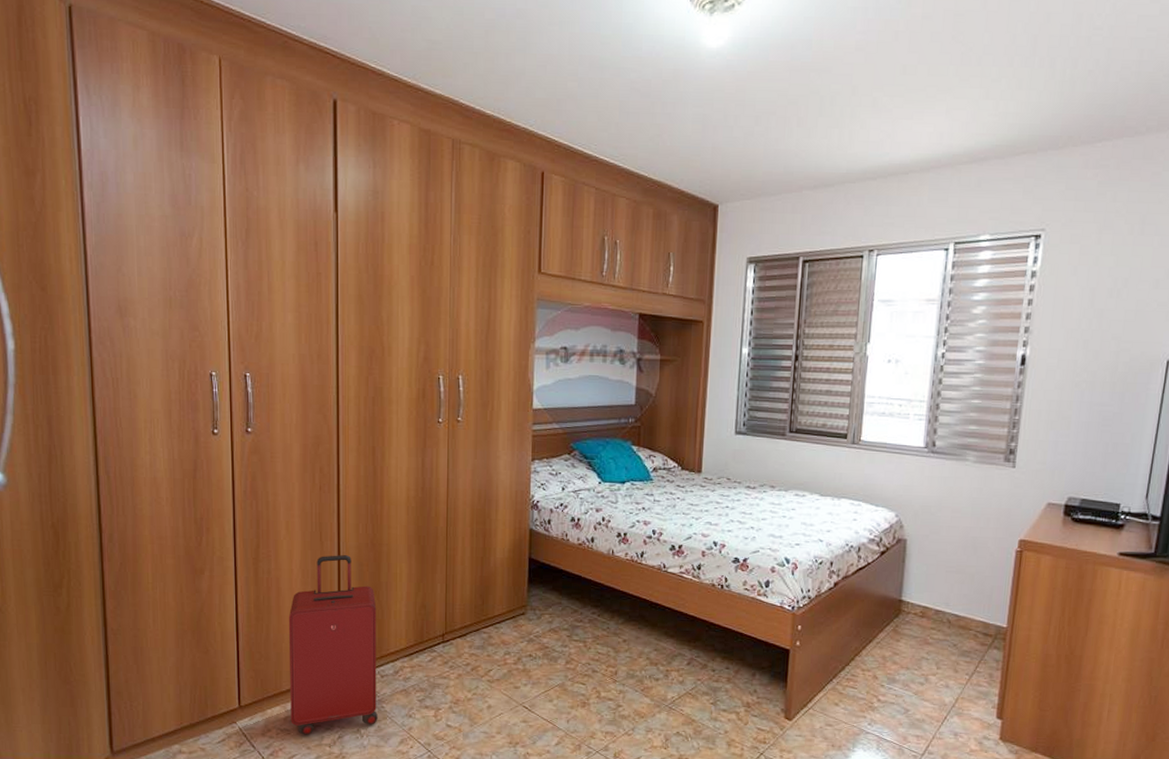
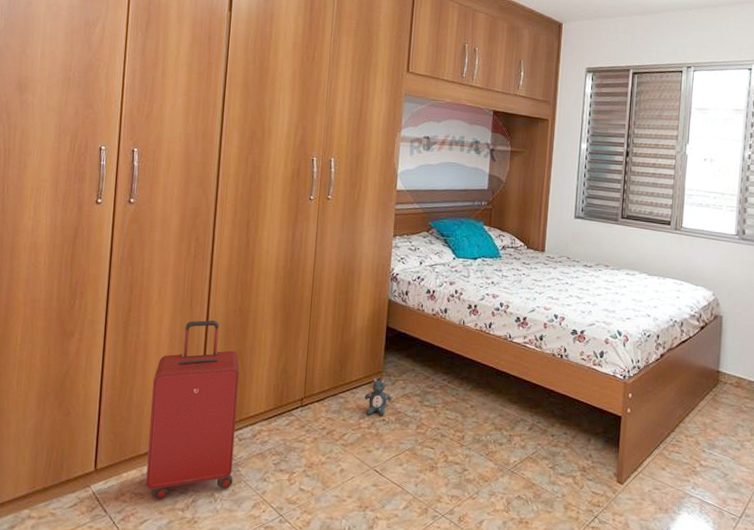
stuffed animal: none [509,611,539,651] -> present [364,377,393,416]

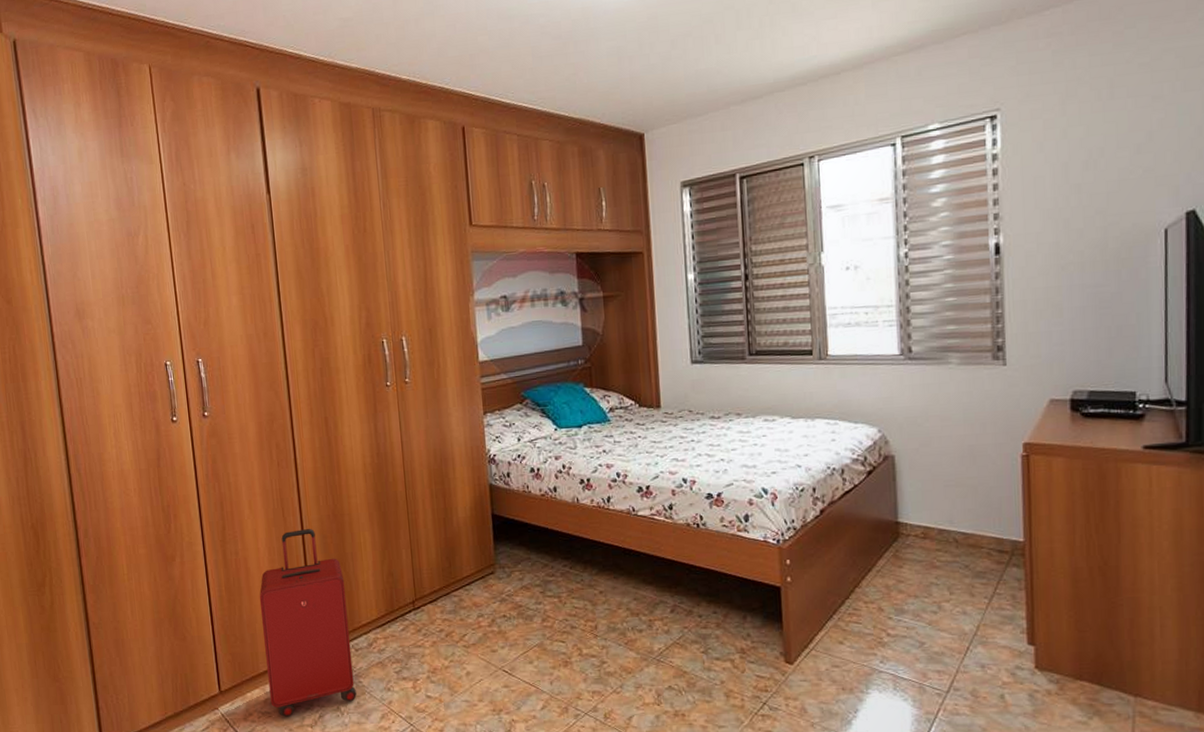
stuffed animal: present [364,377,393,416] -> none [479,570,511,613]

